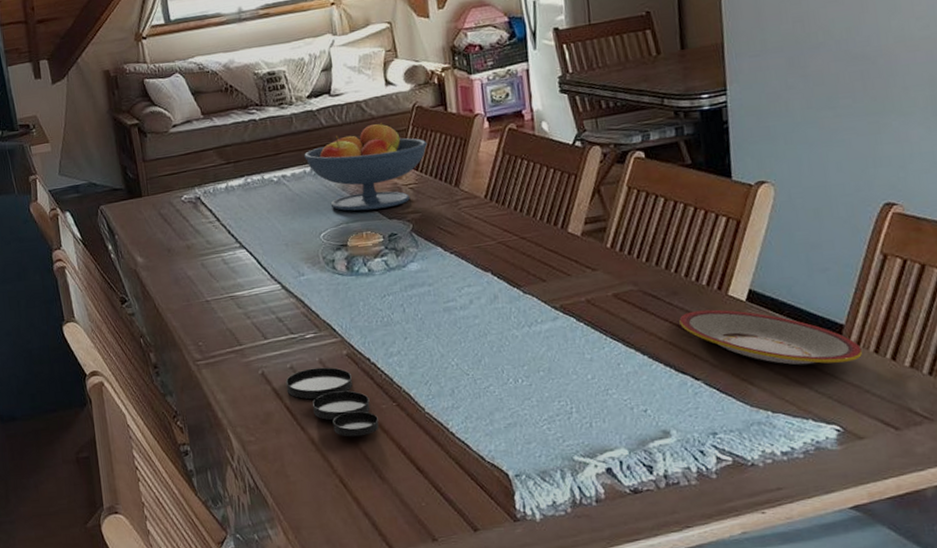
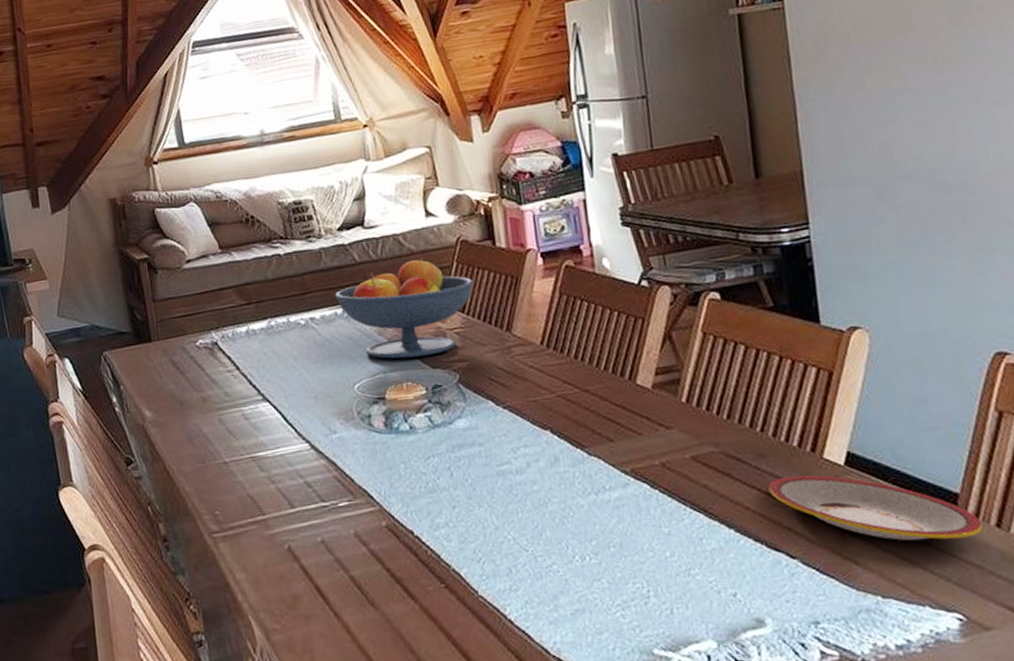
plate: present [285,367,379,437] -> none [316,541,425,625]

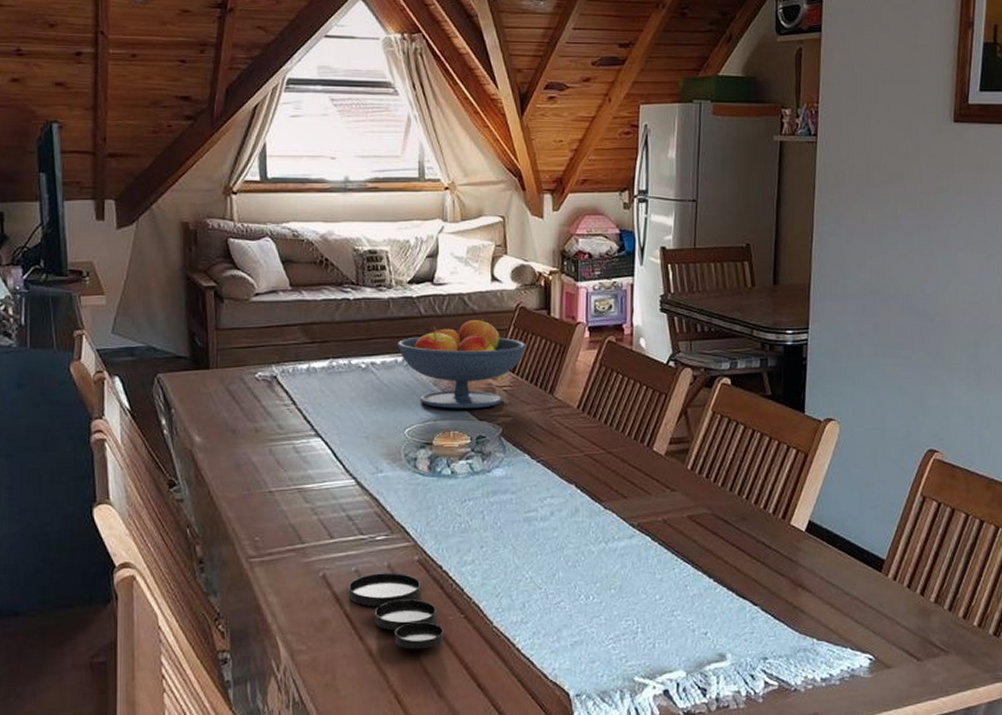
plate: none [316,541,425,625] -> present [348,573,443,650]
plate: present [768,475,982,541] -> none [745,537,897,596]

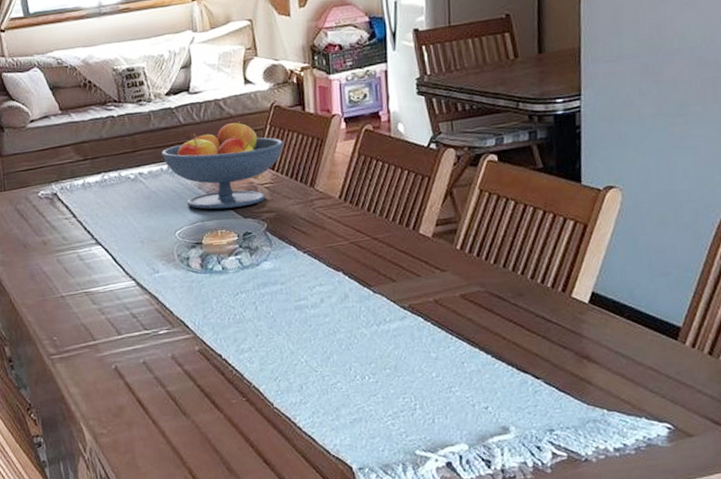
plate: present [348,573,443,650] -> none [138,362,229,431]

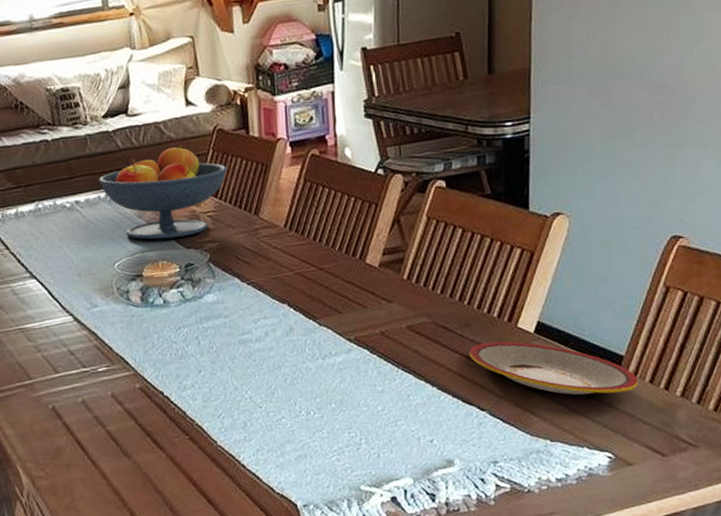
plate: none [523,311,697,366] -> present [469,341,638,395]

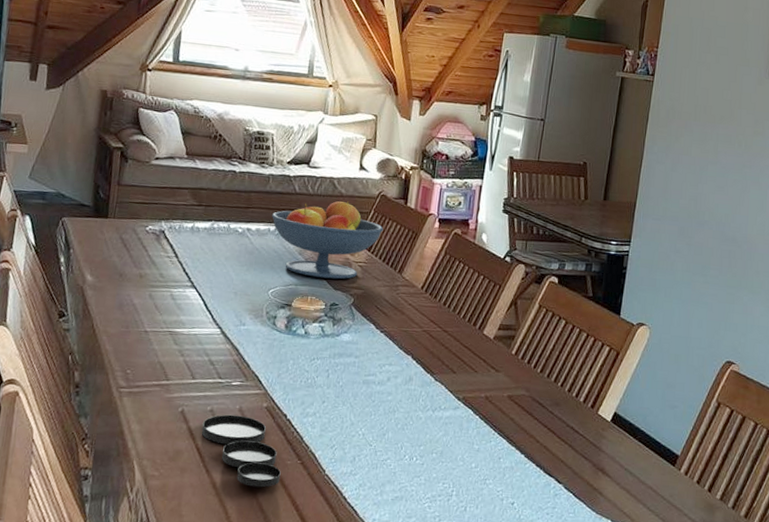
plate: none [77,401,171,471] -> present [201,414,281,488]
plate: present [469,341,638,395] -> none [555,422,688,488]

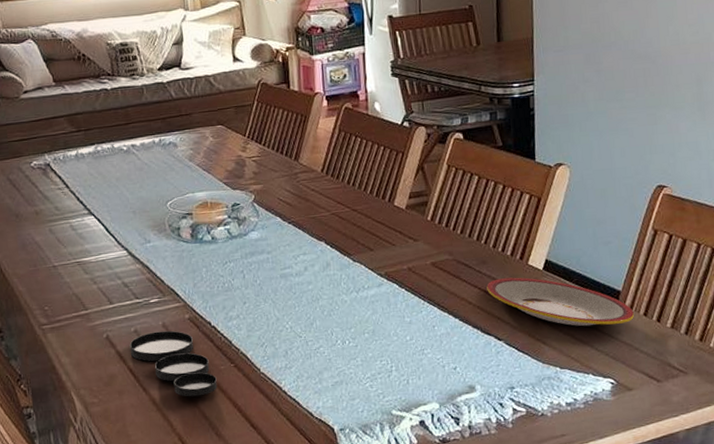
fruit bowl: present [272,201,384,279] -> none [154,97,271,181]
plate: none [555,422,688,488] -> present [487,277,634,327]

